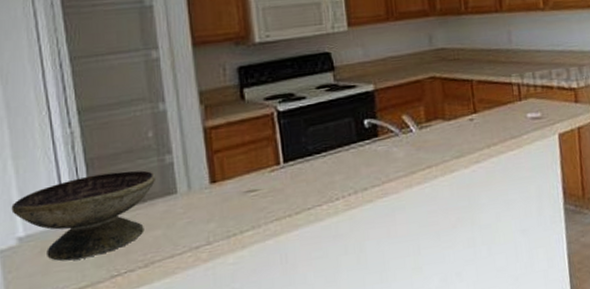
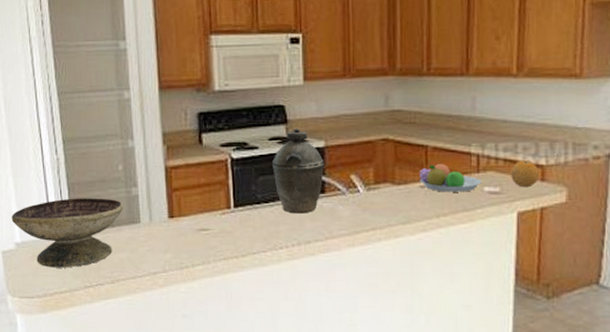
kettle: none [322,74,375,162] -> present [272,128,324,214]
fruit bowl: none [466,95,525,123] -> present [418,163,482,192]
fruit: none [548,85,573,111] -> present [511,161,539,188]

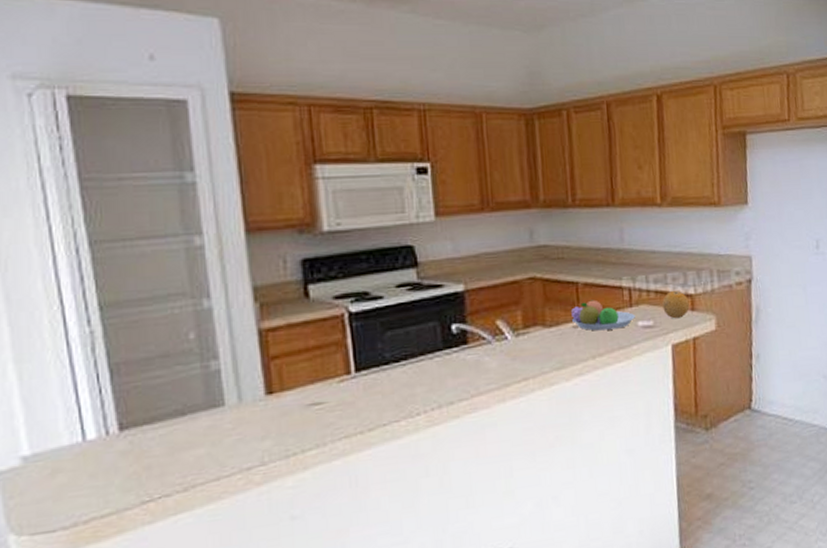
decorative bowl: present [11,198,124,268] -> none [13,378,199,485]
kettle: present [272,128,324,214] -> none [402,271,465,372]

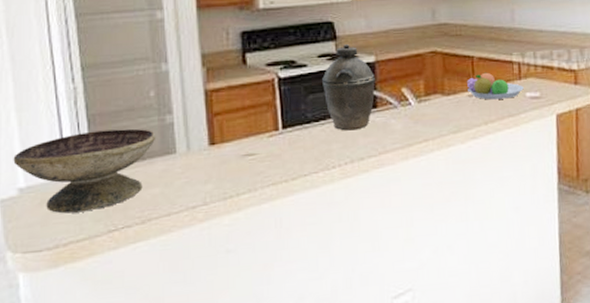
decorative bowl: none [13,378,199,485] -> present [13,128,156,214]
kettle: none [402,271,465,372] -> present [322,44,375,131]
fruit: present [662,291,690,319] -> none [548,66,573,91]

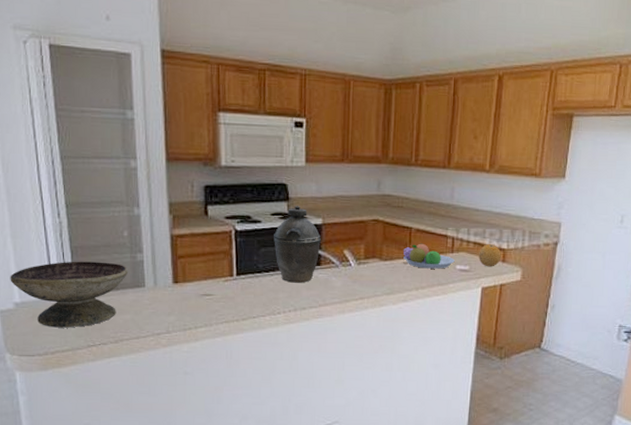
fruit: none [548,66,573,91] -> present [479,244,501,267]

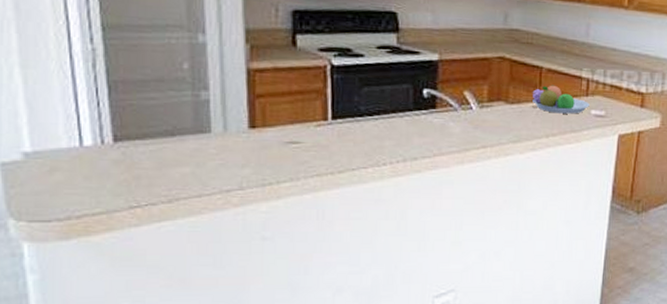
decorative bowl: present [10,261,129,328] -> none [17,99,189,185]
kettle: present [274,206,321,283] -> none [379,38,437,129]
fruit: present [479,244,501,267] -> none [615,87,640,113]

